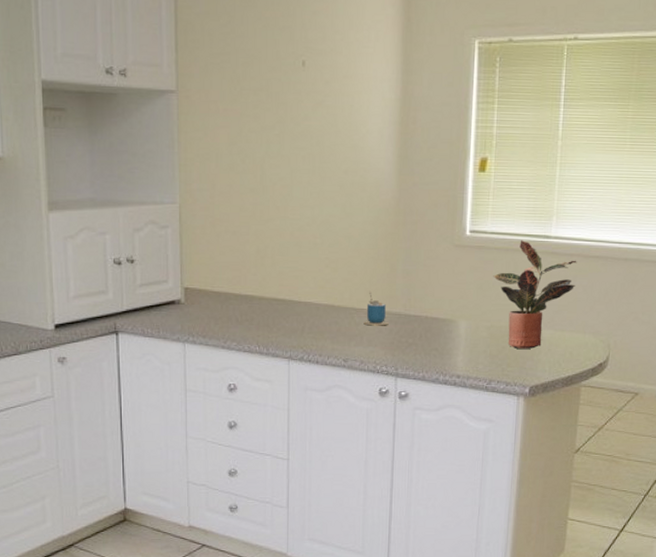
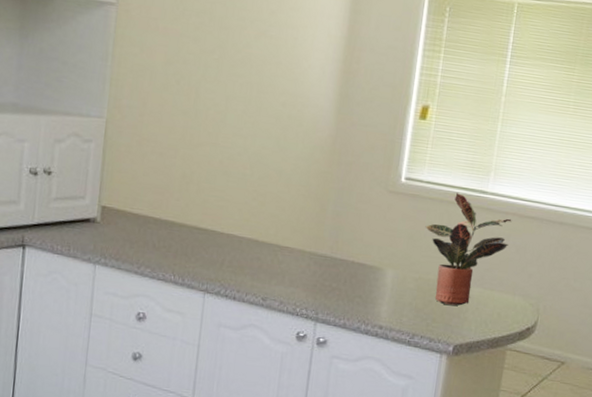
cup: present [363,290,389,326] -> none [287,228,313,267]

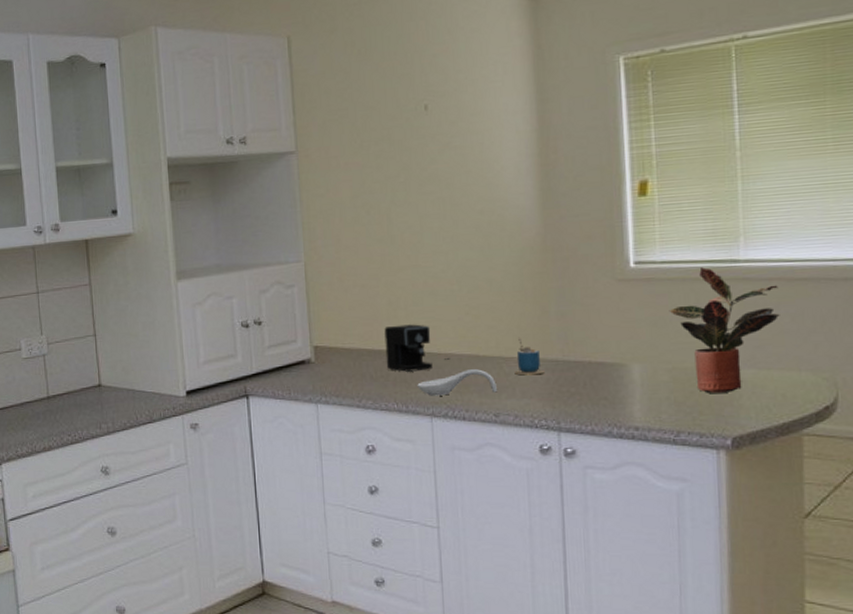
coffee maker: none [170,198,232,247] -> present [384,324,450,372]
spoon rest: none [196,252,269,278] -> present [417,369,497,396]
cup: none [287,228,313,267] -> present [514,337,545,376]

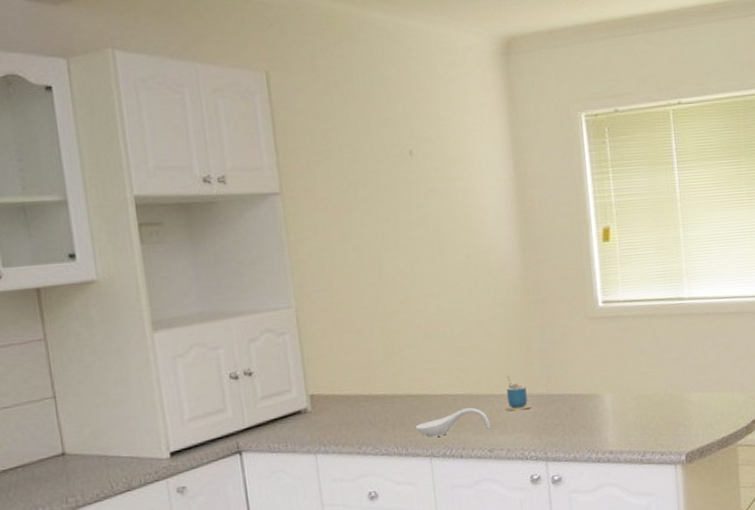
coffee maker: present [384,324,450,372] -> none [381,367,446,415]
potted plant: present [669,267,780,393] -> none [632,305,716,416]

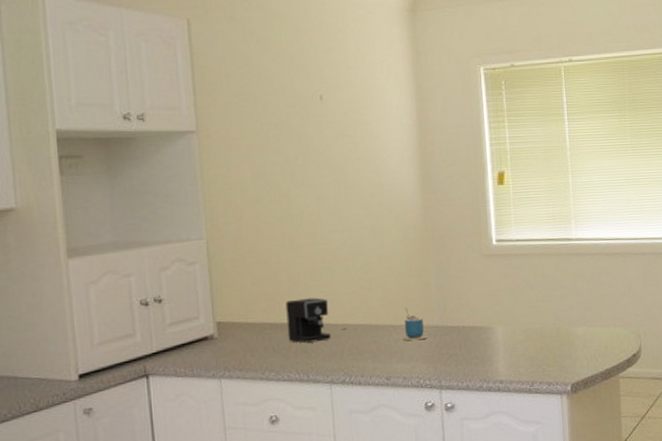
coffee maker: none [381,367,446,415] -> present [285,297,347,343]
spoon rest: present [415,408,490,437] -> none [317,337,388,365]

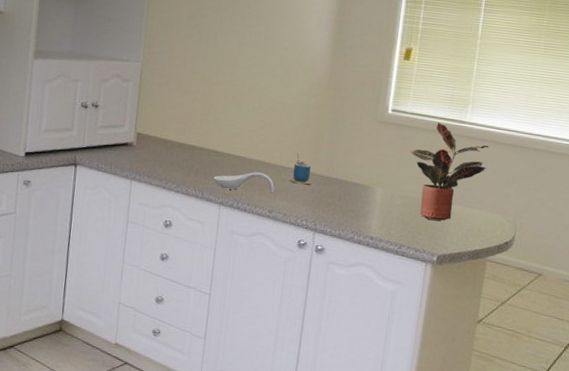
coffee maker: present [285,297,347,343] -> none [192,127,243,167]
spoon rest: none [317,337,388,365] -> present [213,172,274,194]
potted plant: none [523,245,601,348] -> present [410,123,489,221]

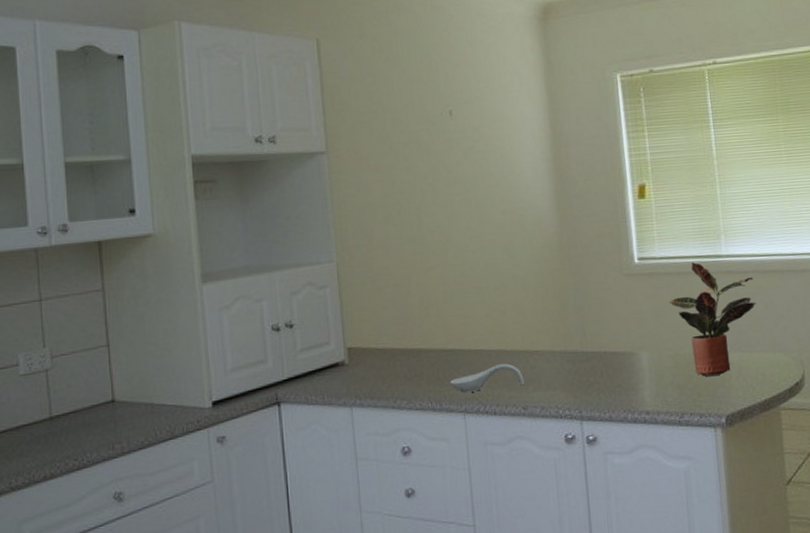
cup: present [289,152,312,185] -> none [539,330,567,368]

